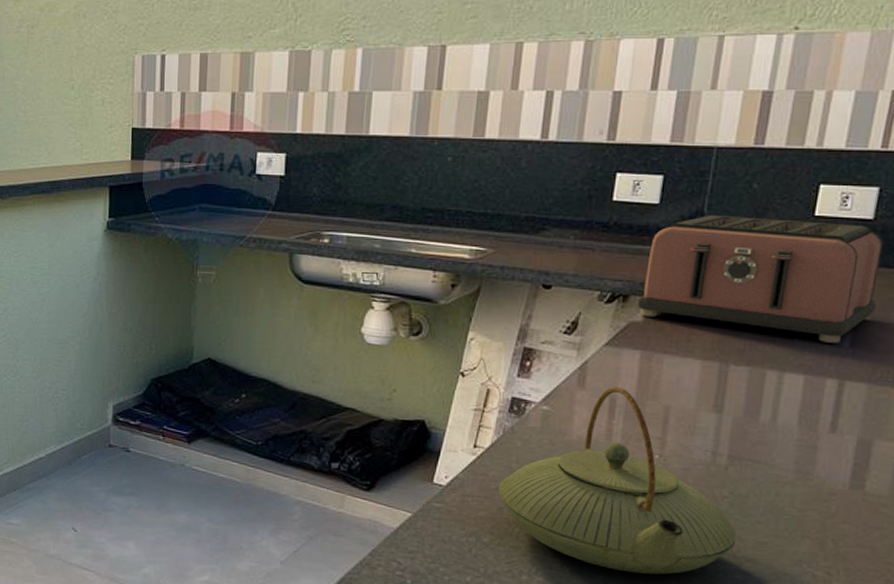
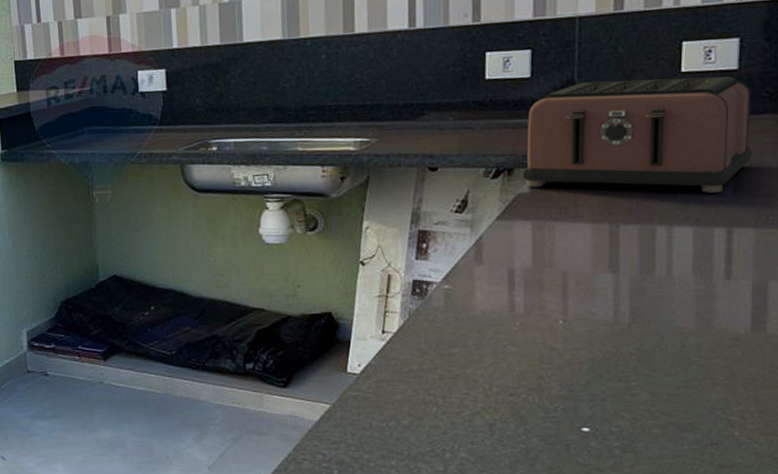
teapot: present [497,387,737,575] -> none [411,259,649,439]

